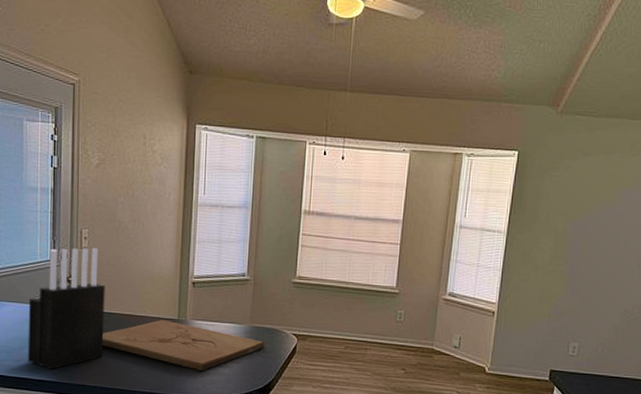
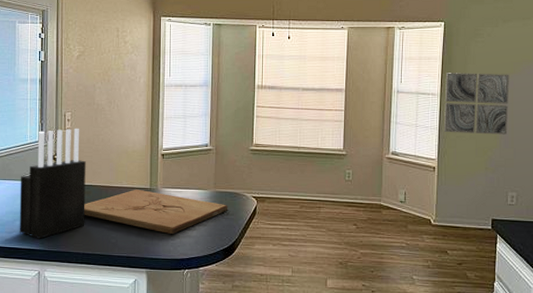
wall art: none [507,209,584,281] -> present [443,73,510,135]

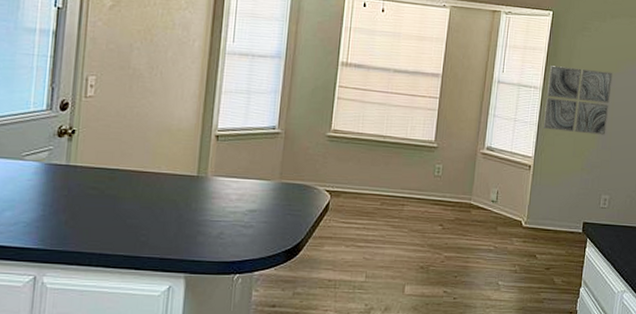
knife block: present [19,128,86,239] -> none [9,96,113,235]
cutting board: present [84,189,228,235] -> none [105,176,296,233]

